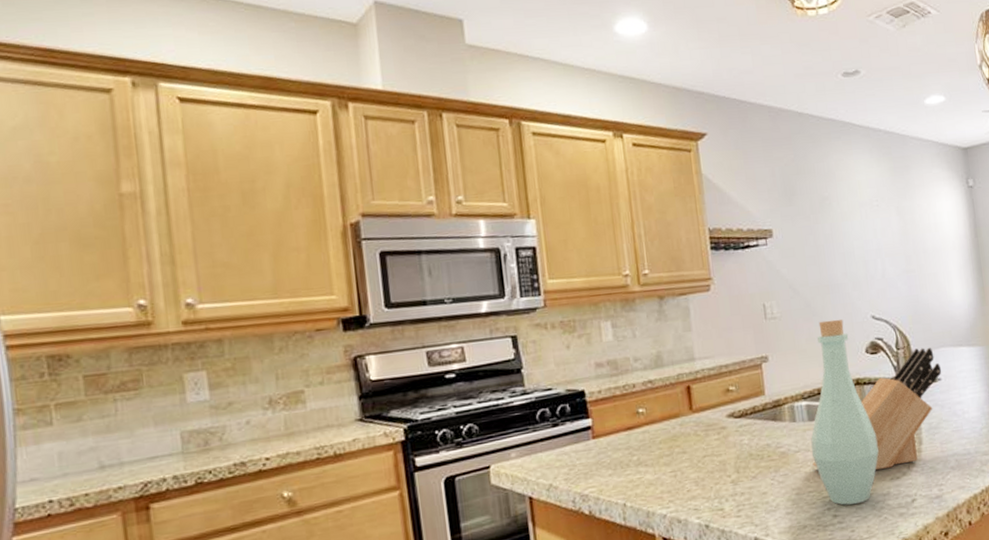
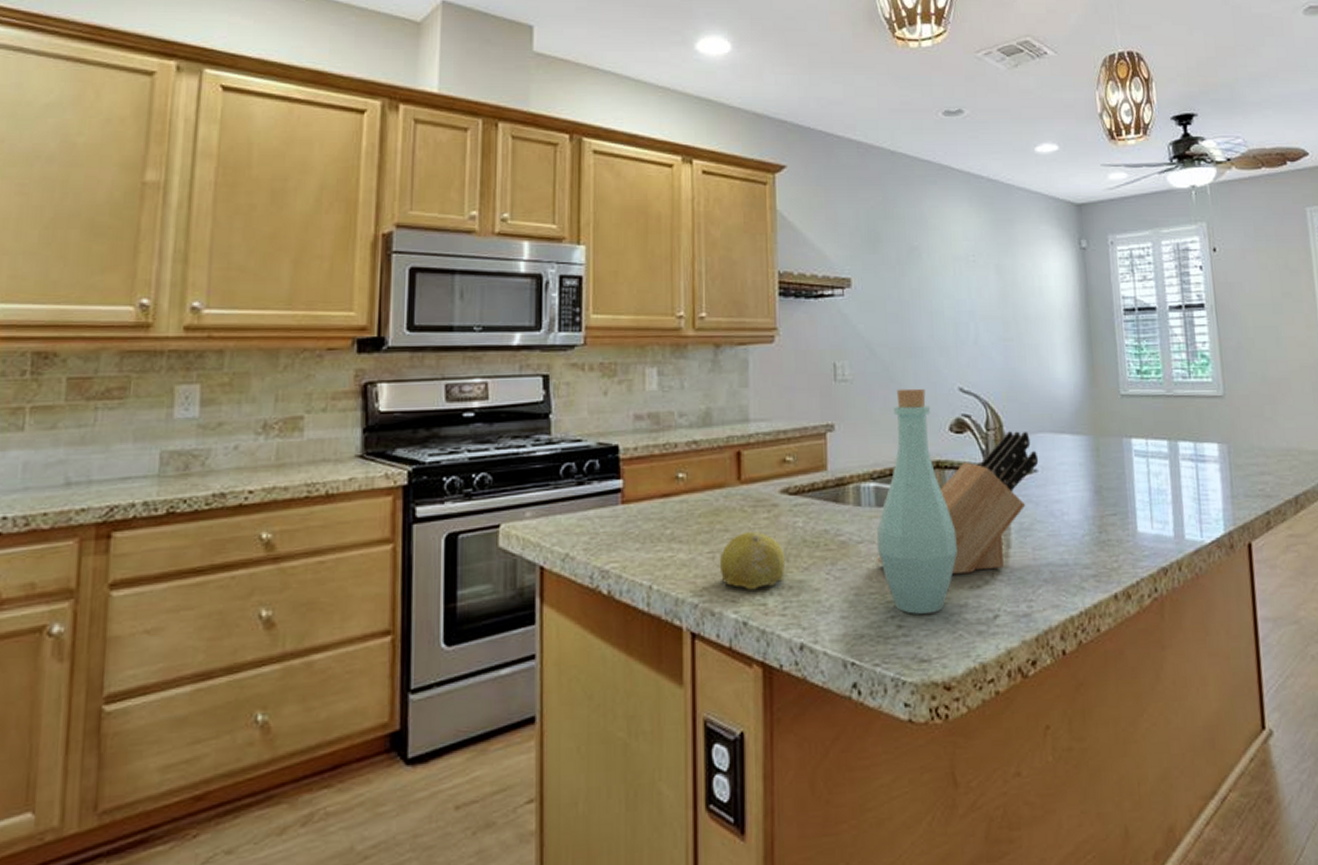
fruit: none [680,451,737,499] -> present [719,532,786,590]

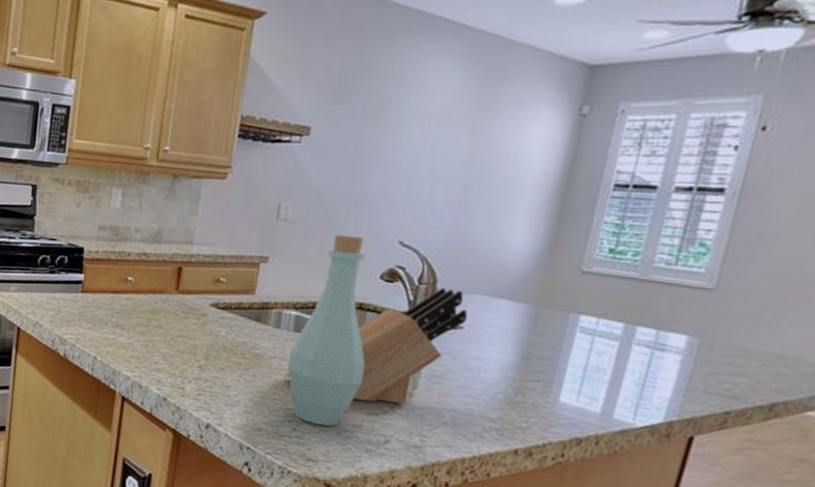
fruit: present [719,532,786,590] -> none [150,331,206,376]

